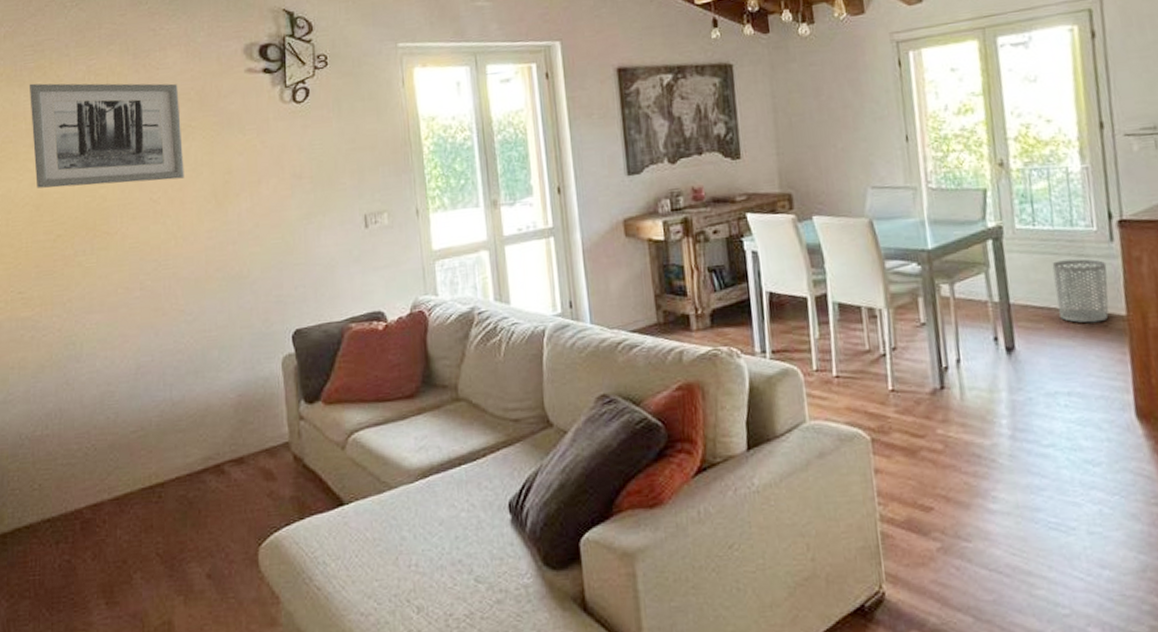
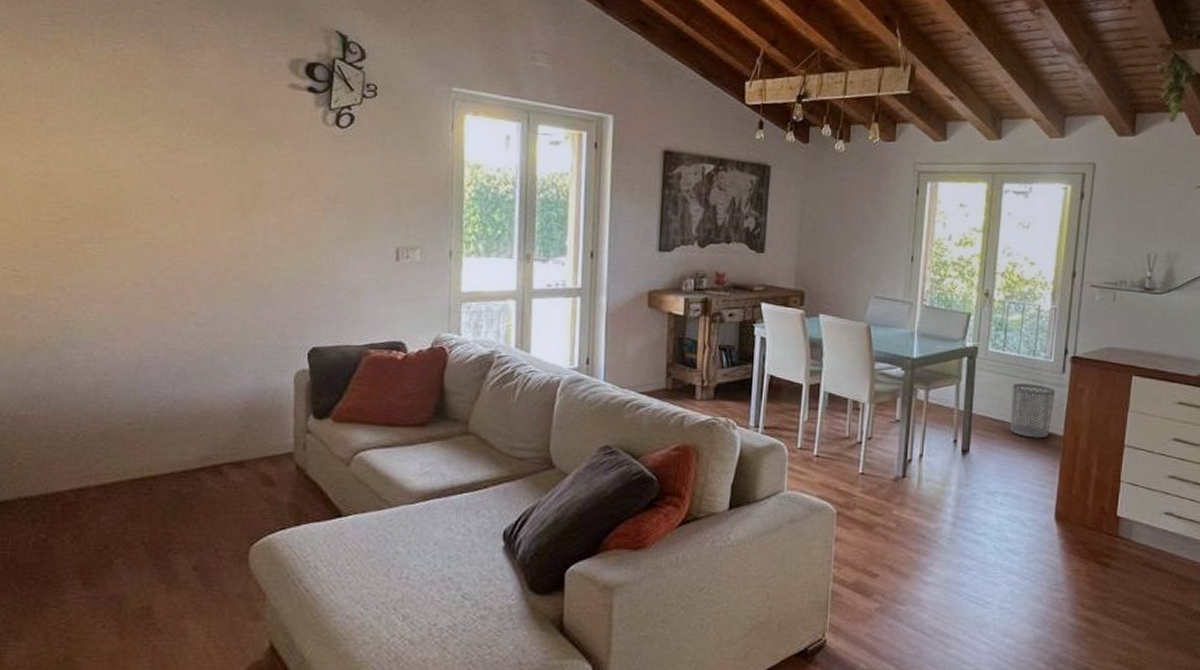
wall art: present [30,83,184,189] -> none [42,56,213,182]

